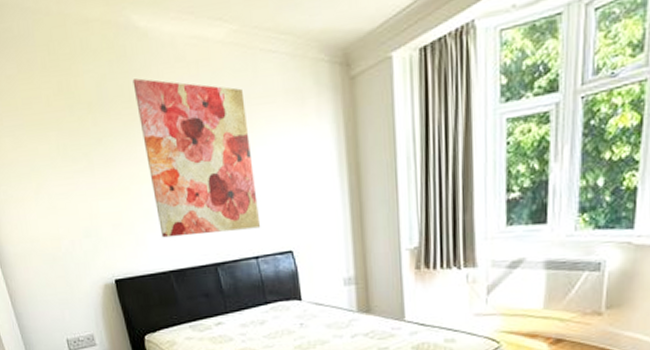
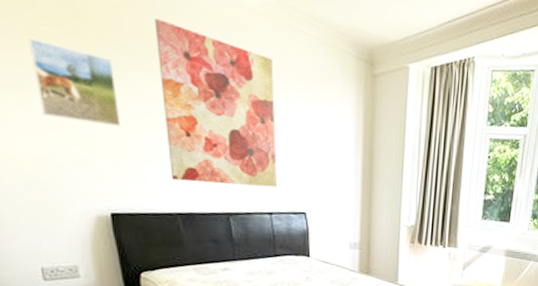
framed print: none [38,127,115,197] -> present [28,38,121,128]

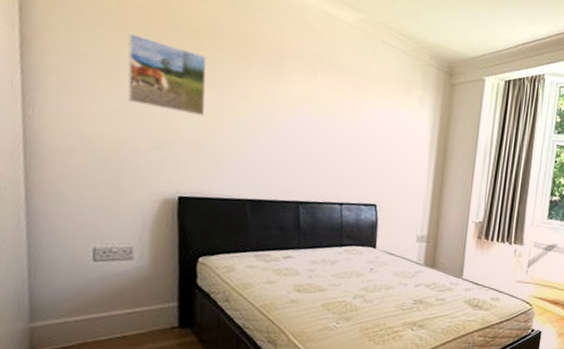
wall art: present [154,18,278,188] -> none [246,24,359,180]

